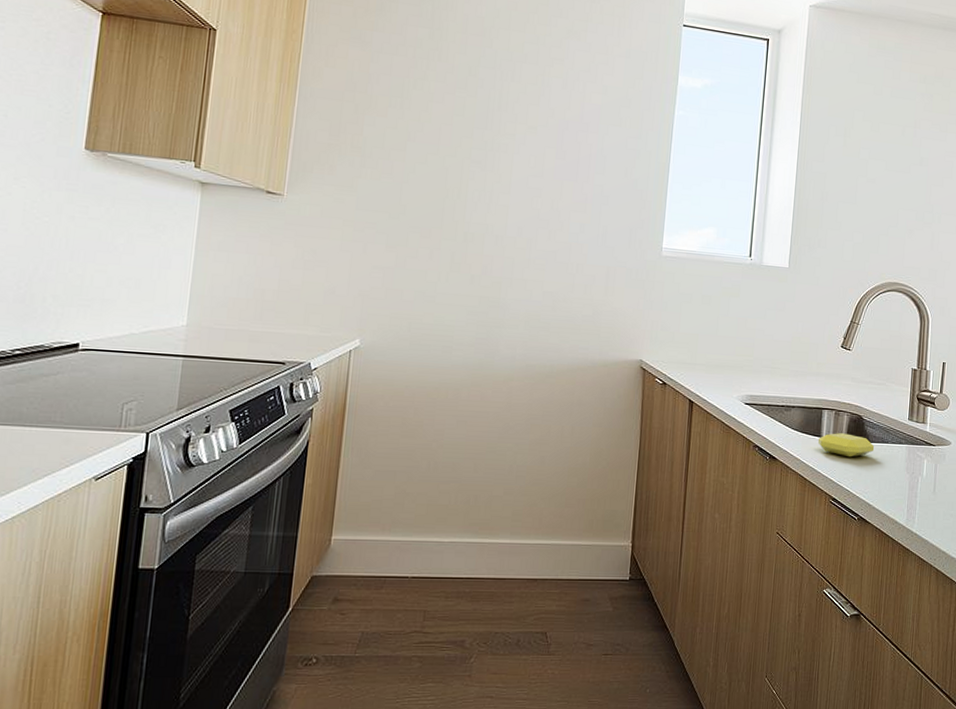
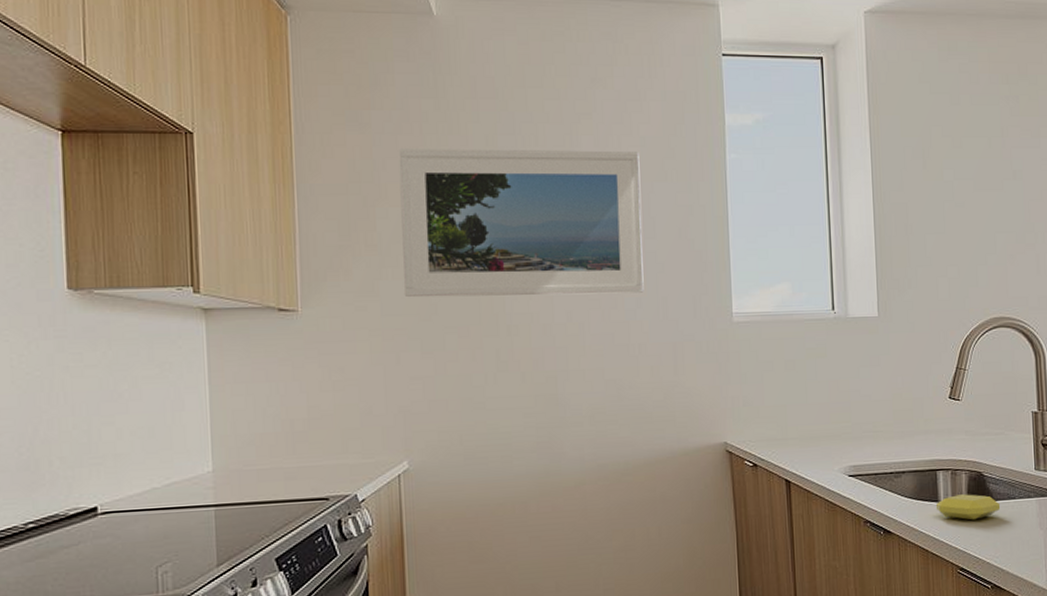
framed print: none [378,67,600,220] -> present [399,148,644,298]

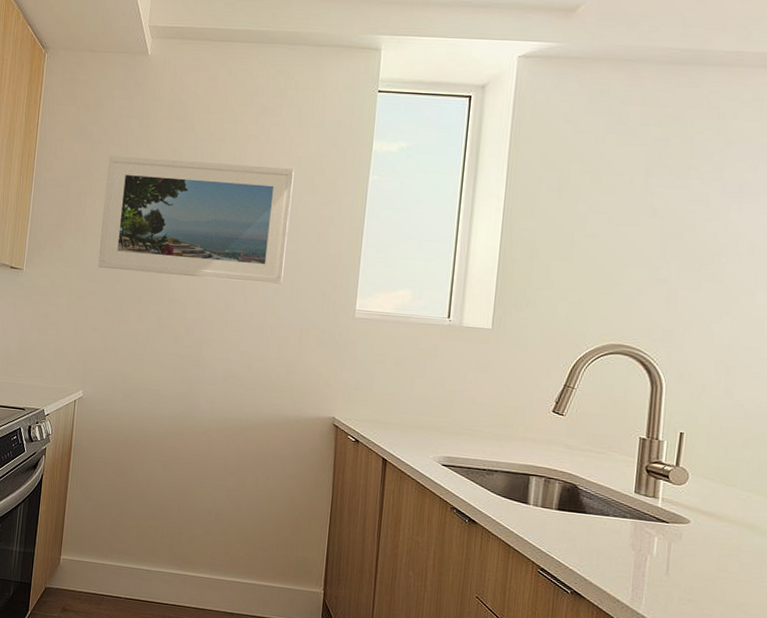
soap bar: present [935,494,1001,521] -> none [524,501,592,528]

